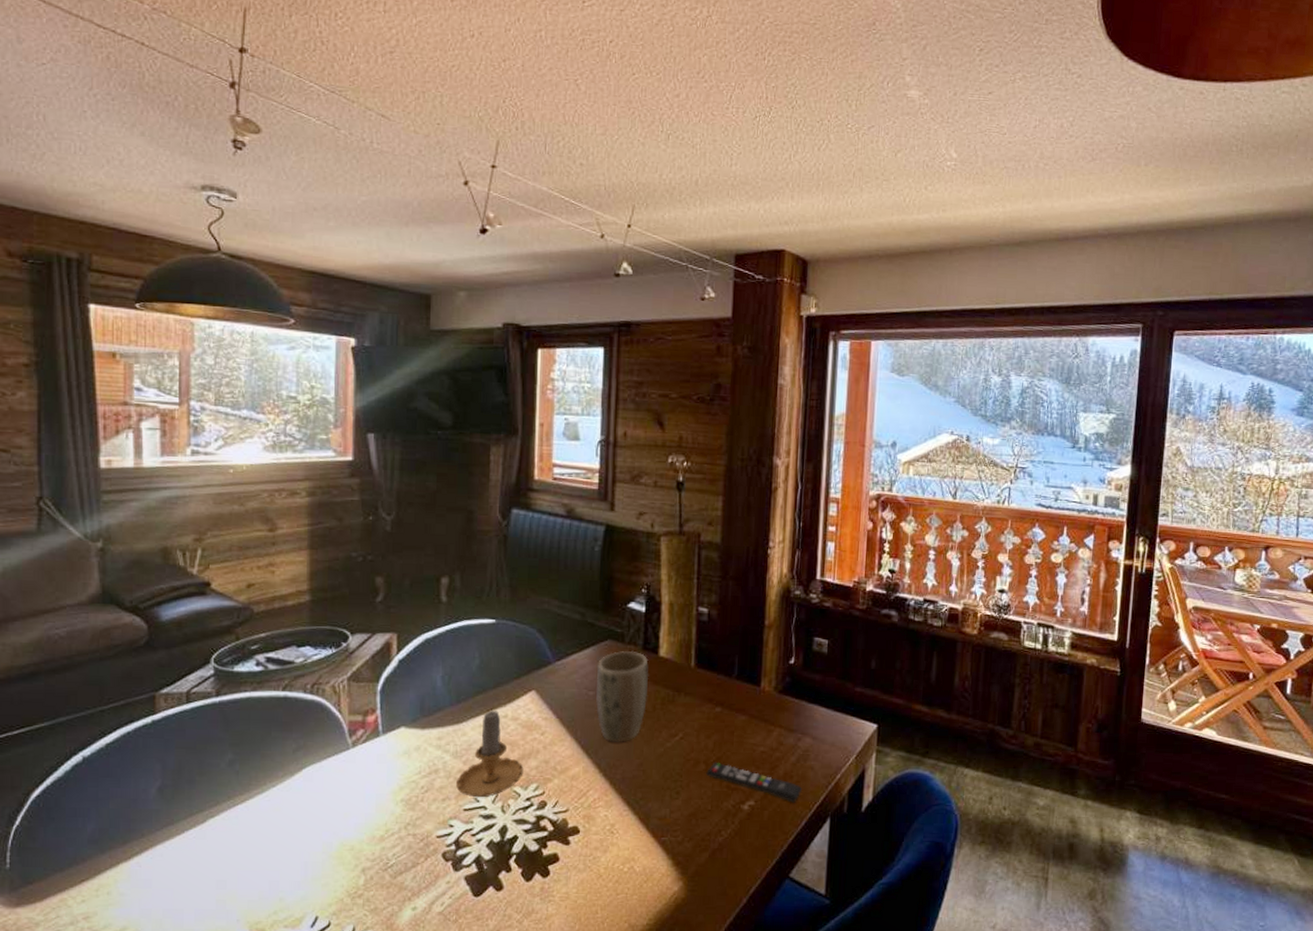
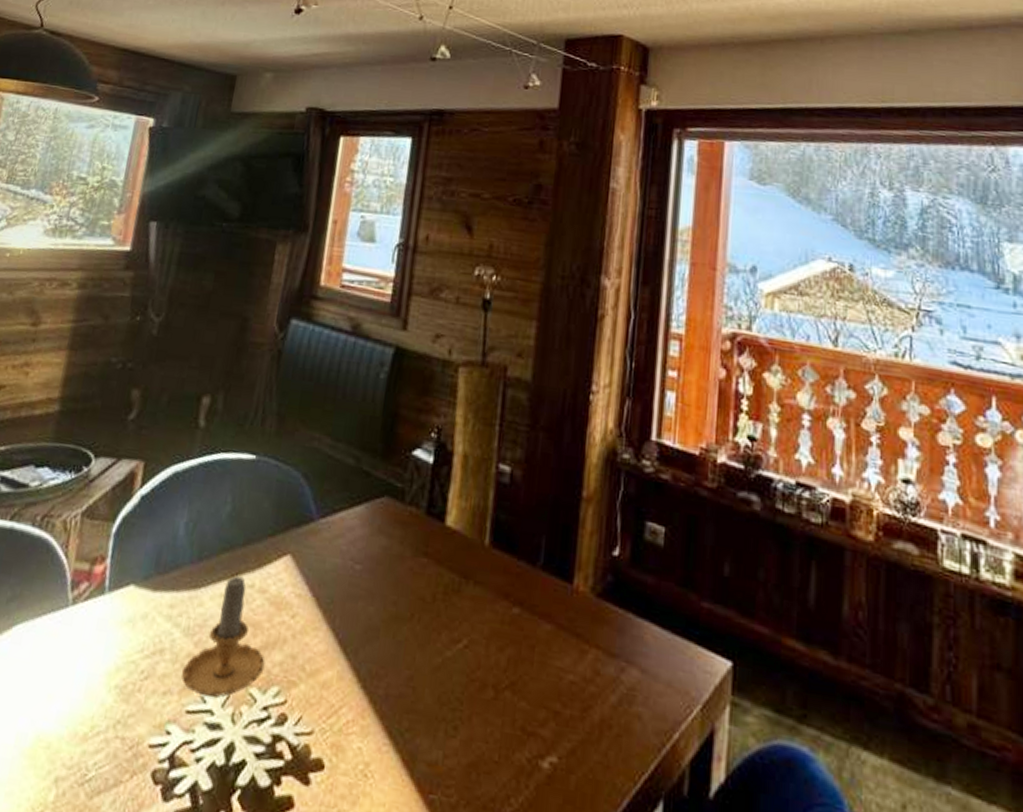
plant pot: present [596,650,649,743] -> none [361,513,432,642]
remote control: present [706,761,803,803] -> none [495,687,626,769]

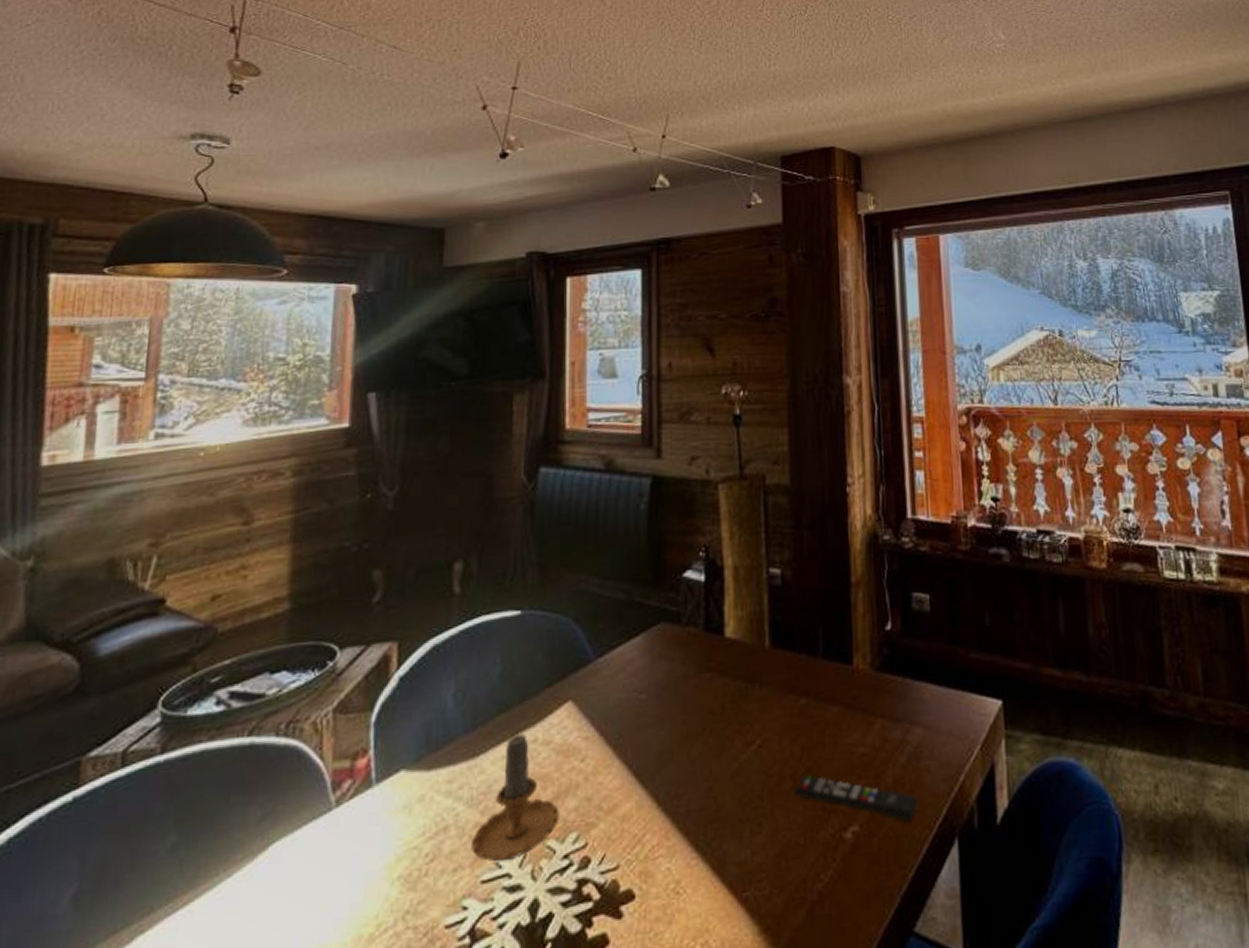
remote control: none [495,687,626,769] -> present [794,774,919,822]

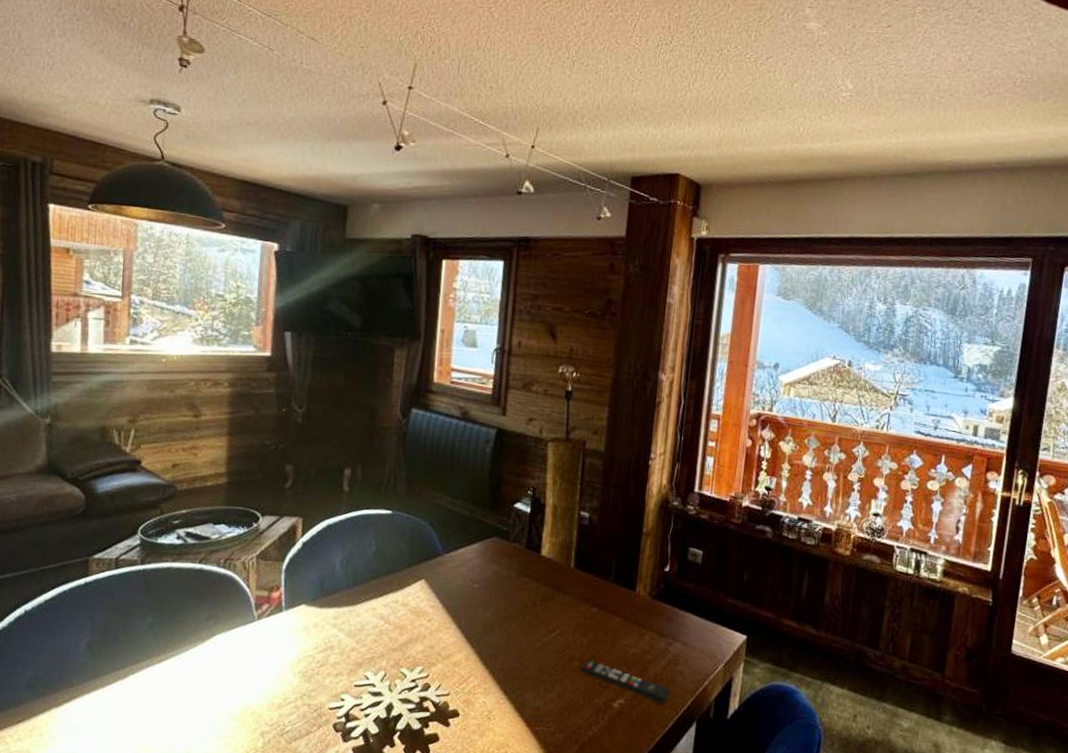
candle: present [470,733,560,862] -> none [348,594,411,676]

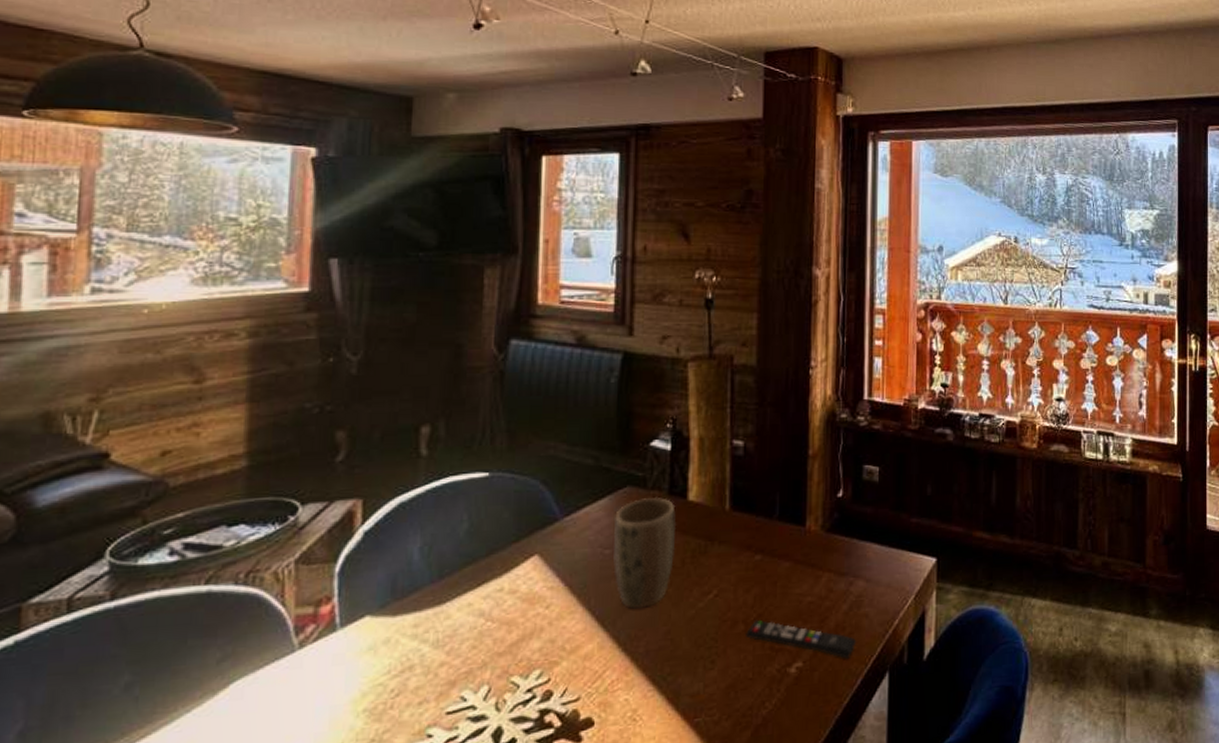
plant pot: none [480,548,531,635] -> present [613,496,677,610]

